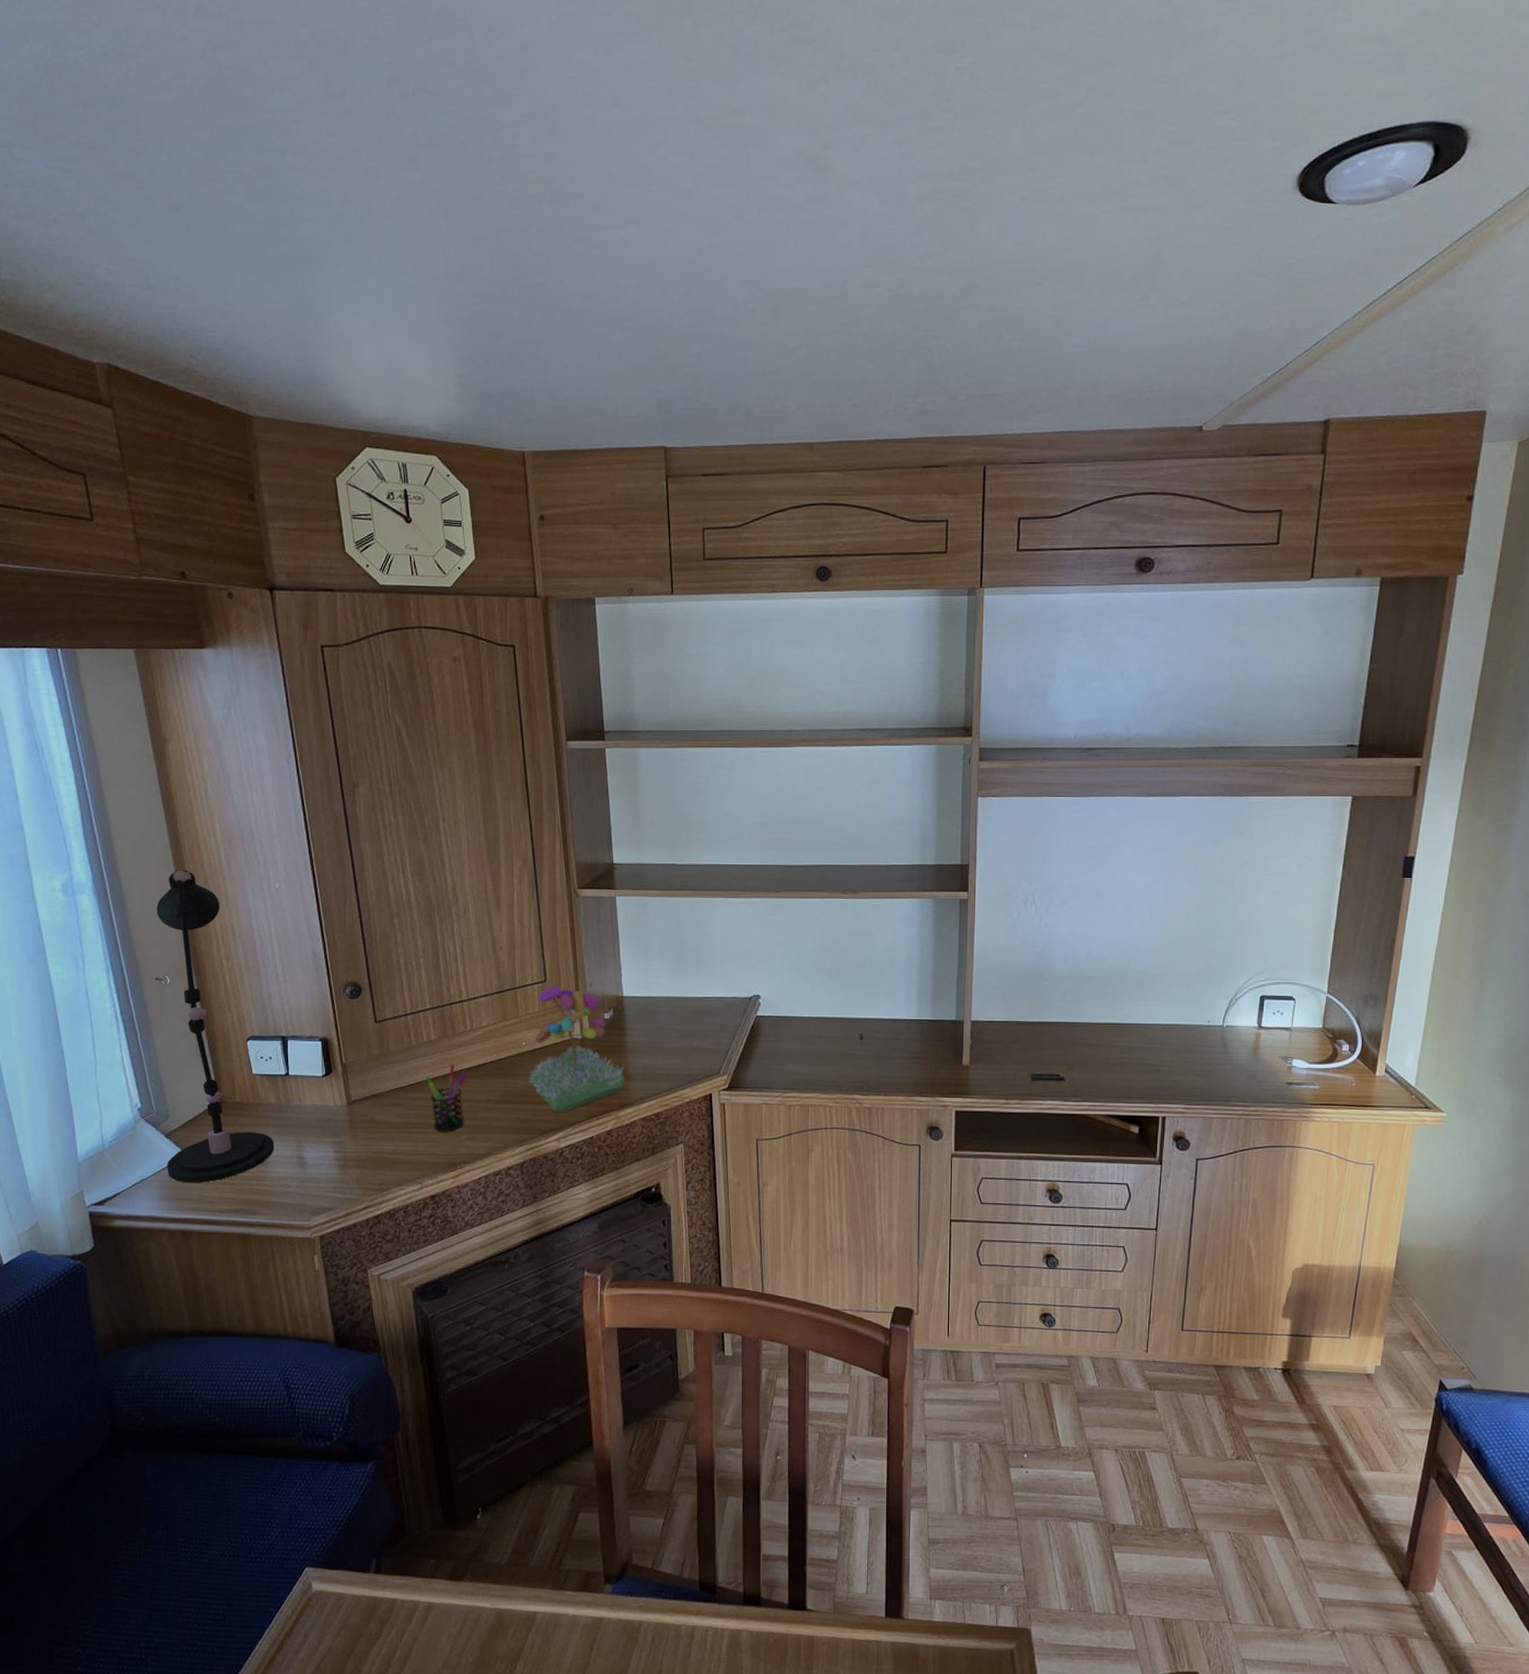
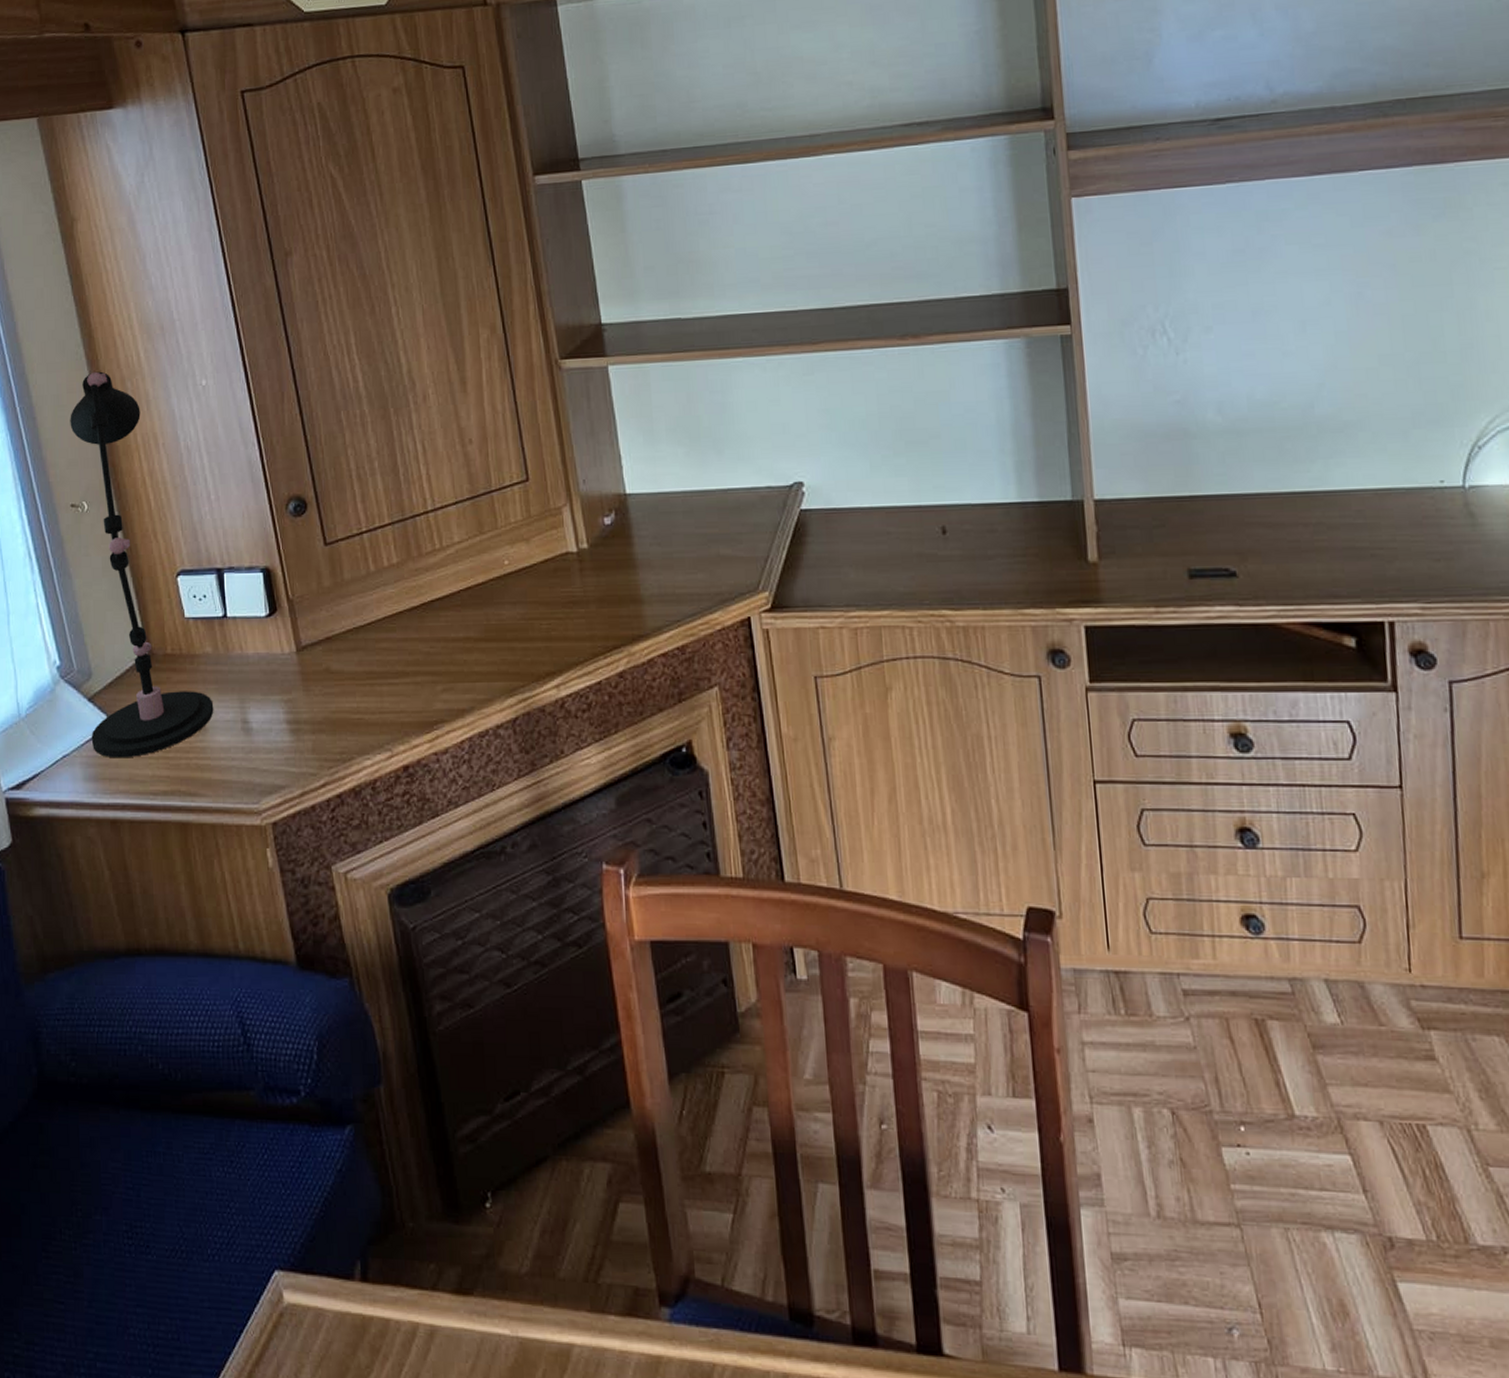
pen holder: present [426,1064,467,1132] -> none [389,593,439,682]
flower: present [528,985,625,1112] -> none [514,484,636,650]

